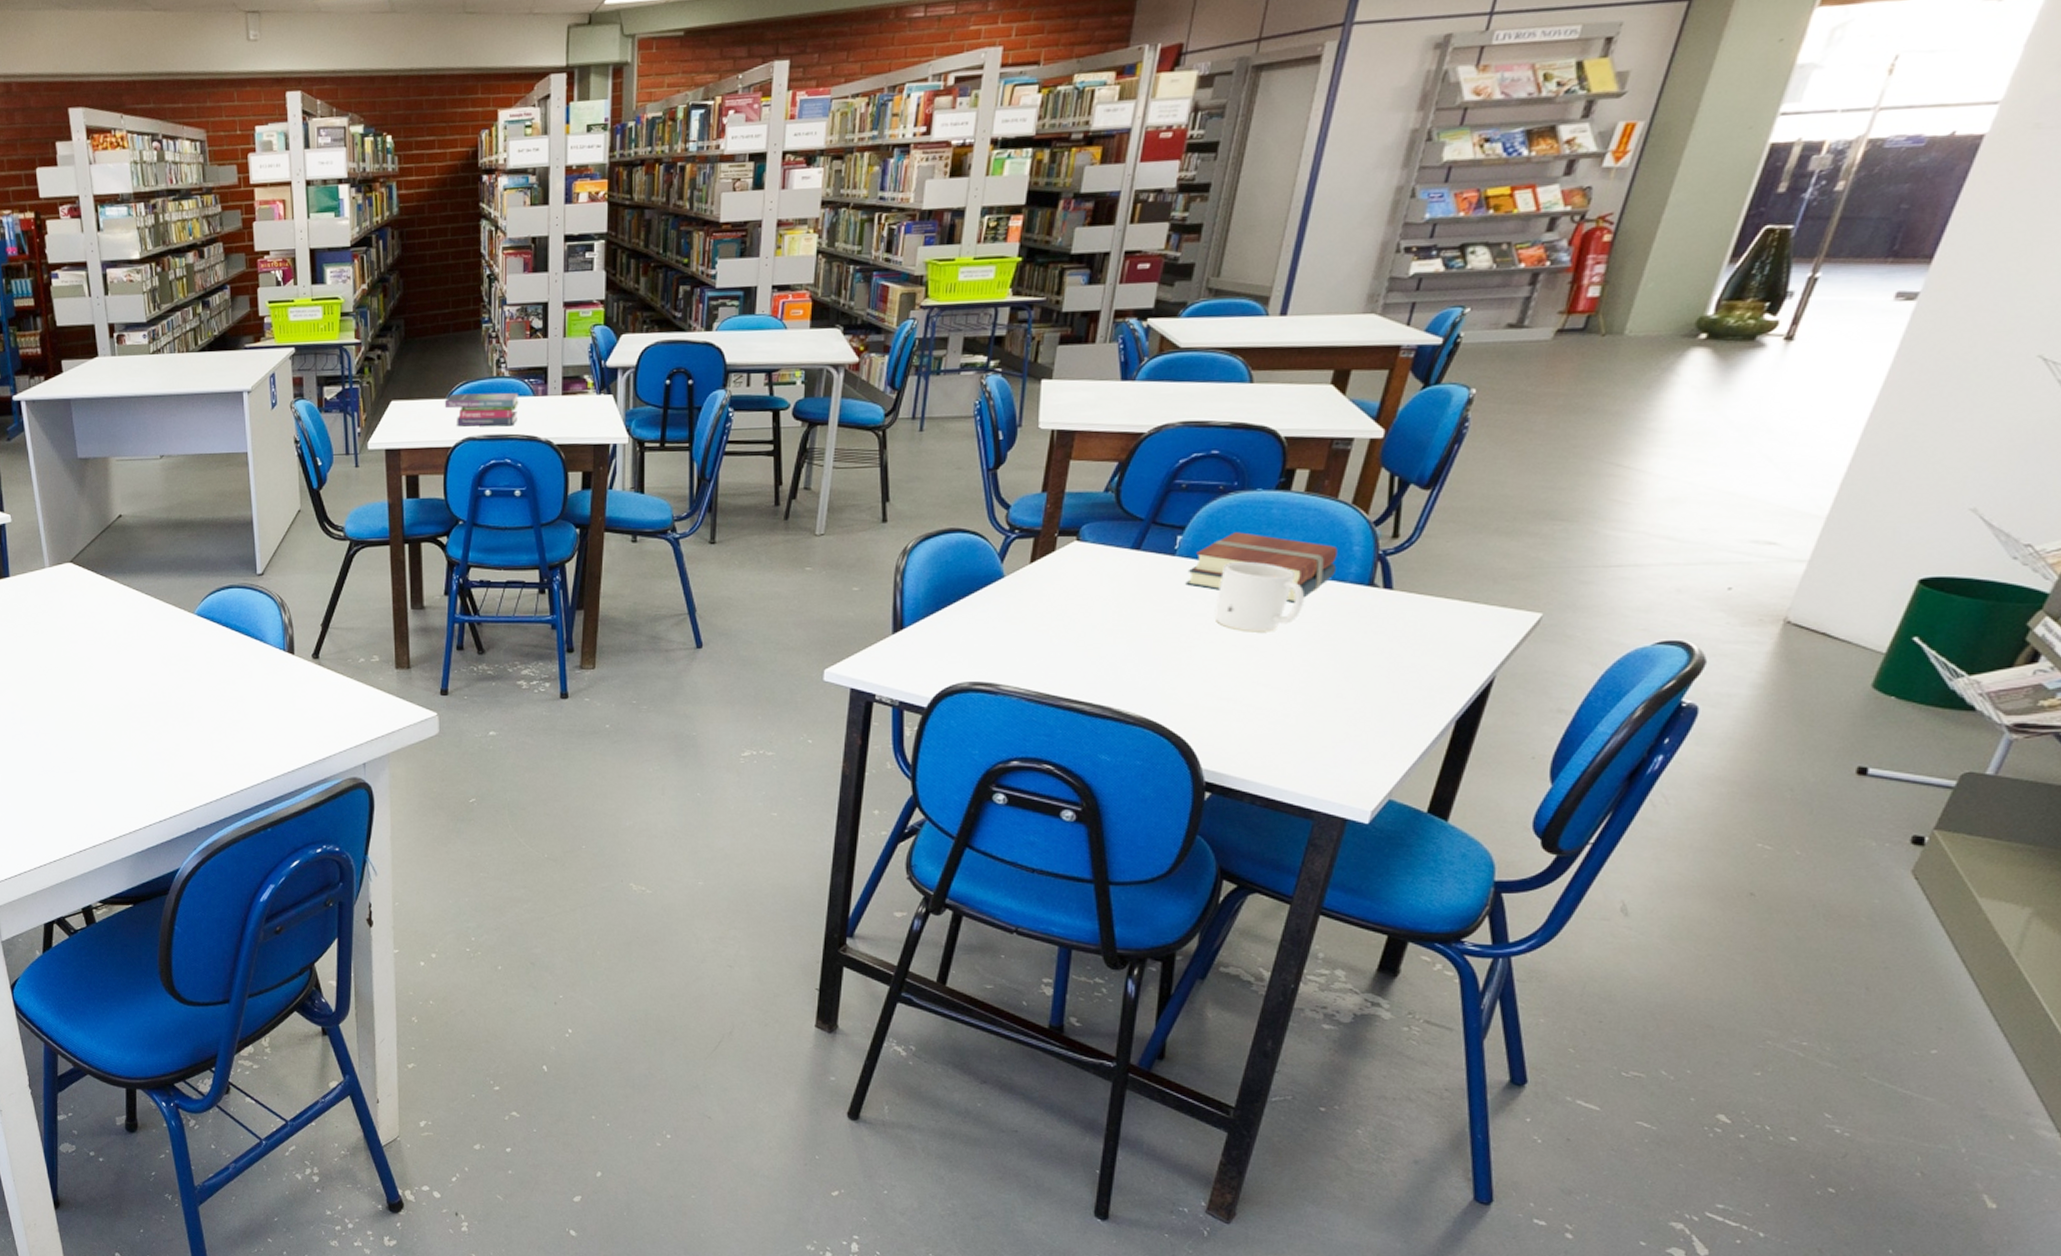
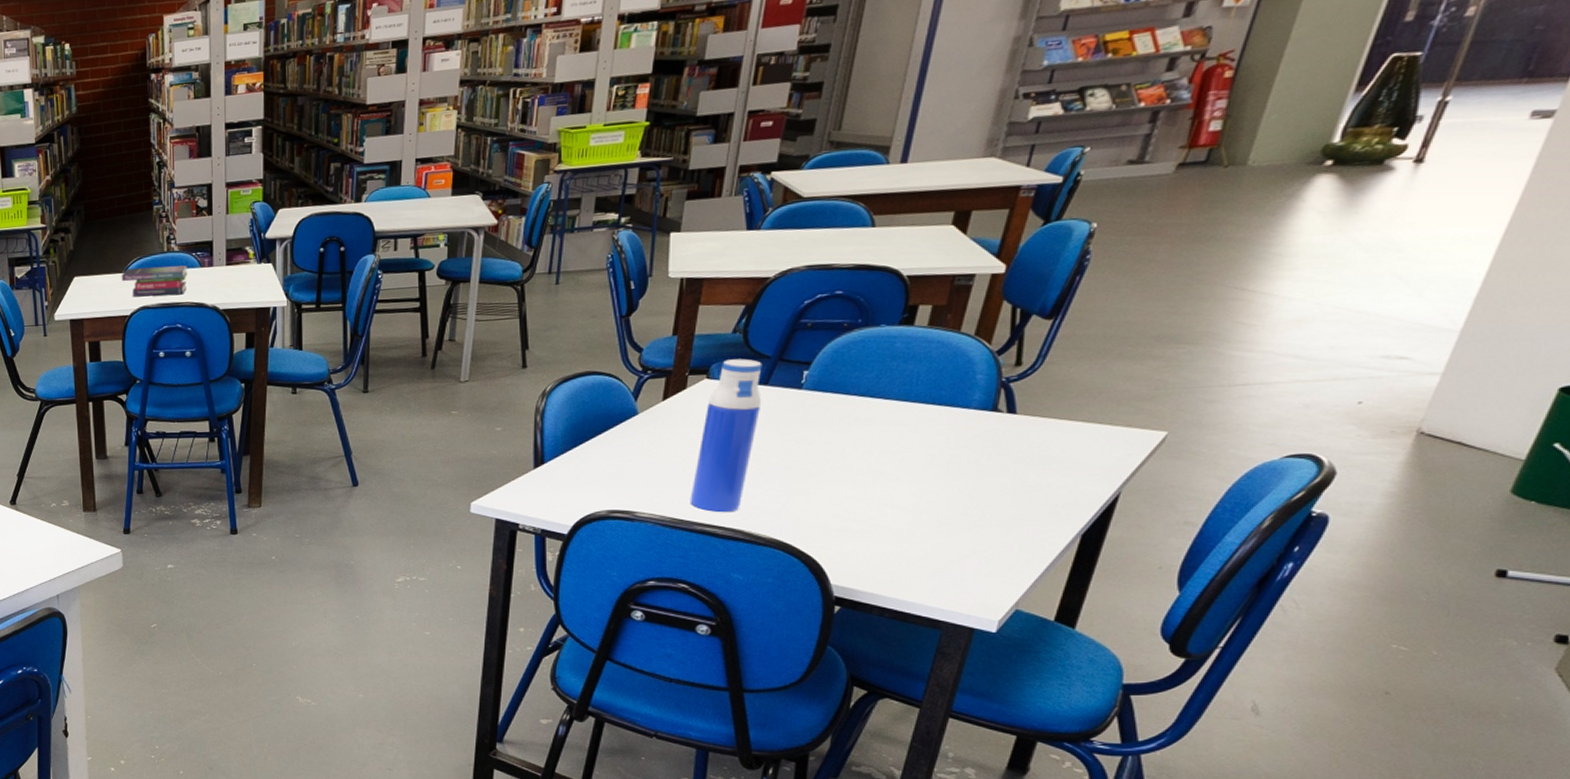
water bottle: none [1057,520,1135,688] -> present [690,358,762,513]
books: present [1185,532,1338,603] -> none [812,365,961,429]
mug: present [1214,561,1304,632] -> none [841,392,928,458]

